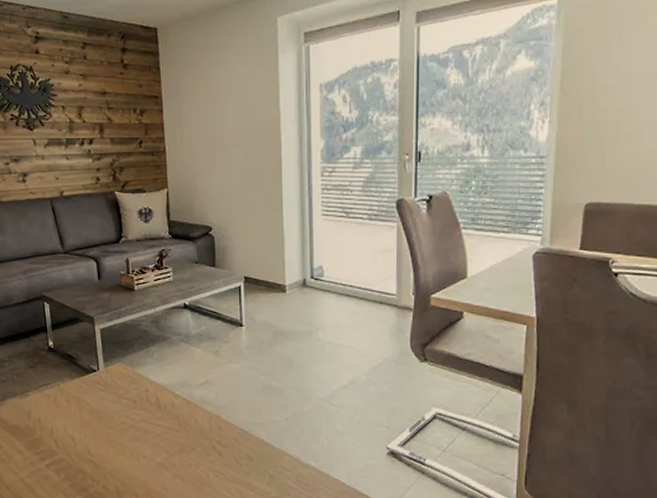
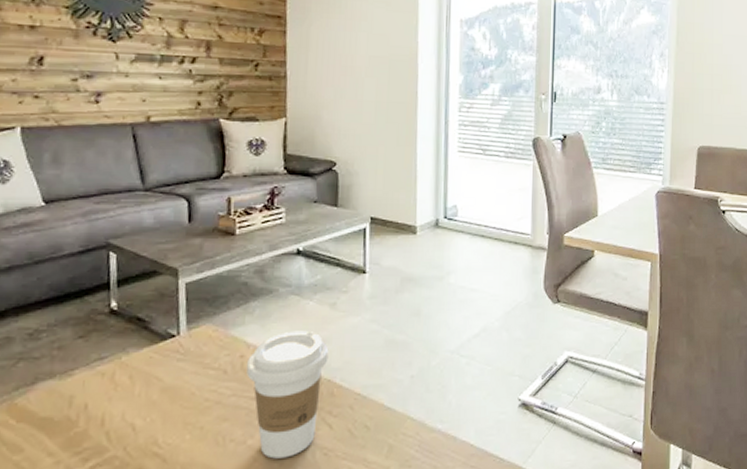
coffee cup: none [151,372,215,475] -> present [247,330,329,459]

